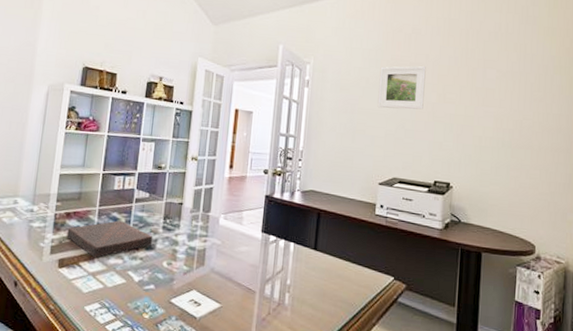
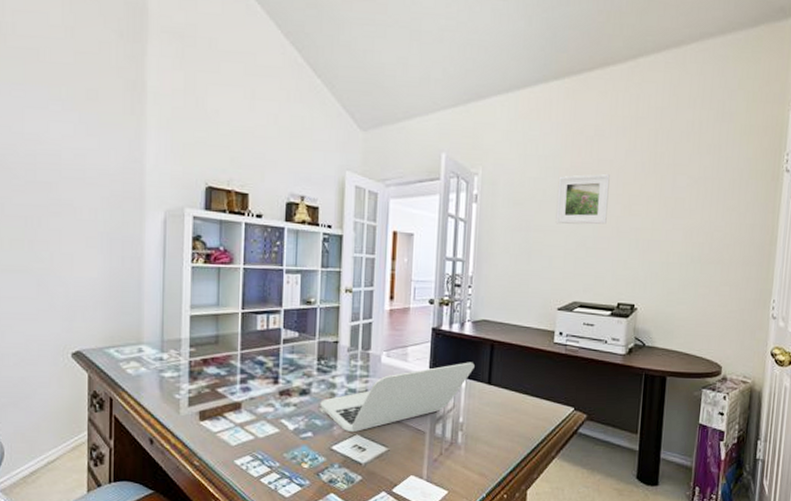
book: present [67,220,153,258] -> none [206,365,307,408]
laptop: none [163,228,302,287] -> present [320,362,475,432]

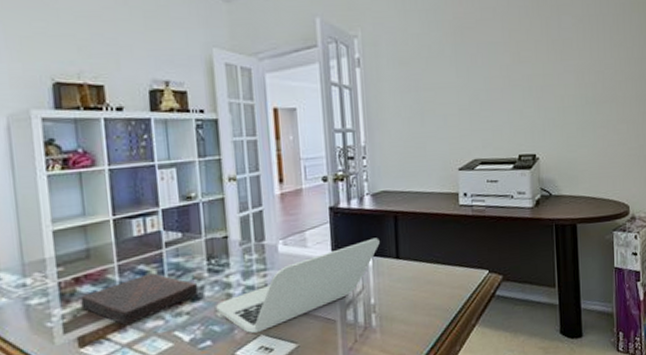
book: none [206,365,307,408] -> present [80,273,199,326]
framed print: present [555,173,610,225] -> none [442,21,497,80]

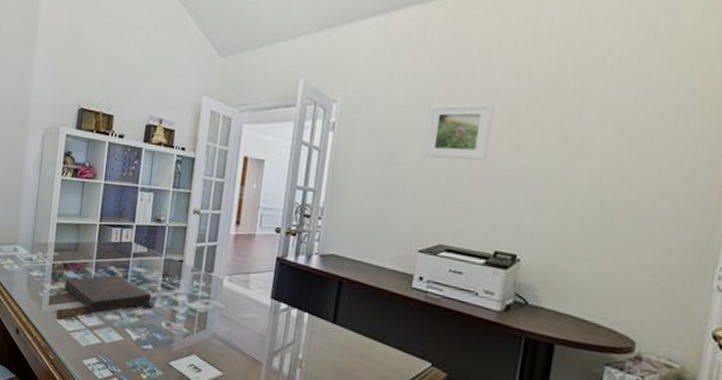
laptop: present [216,237,380,333] -> none [161,296,319,352]
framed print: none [442,21,497,80] -> present [422,103,494,161]

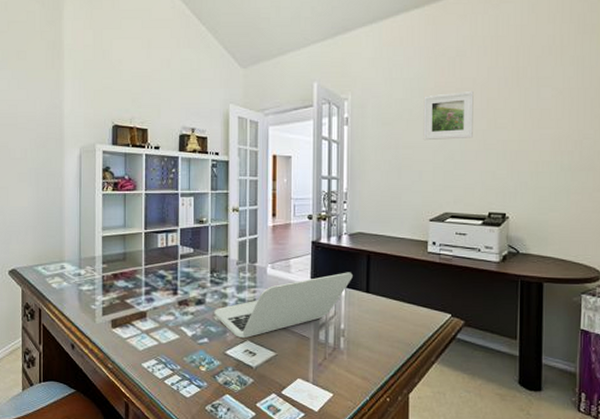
book: present [64,275,152,313] -> none [116,278,202,316]
laptop: none [161,296,319,352] -> present [214,272,353,338]

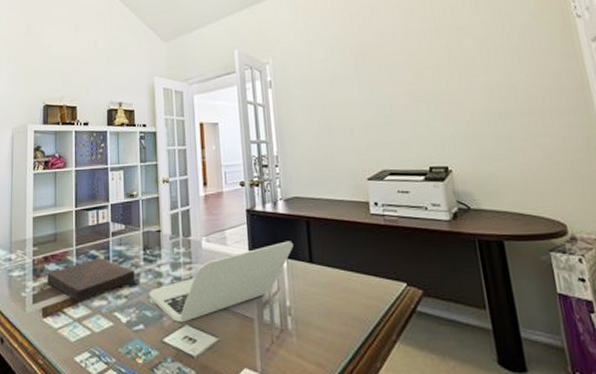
book: none [116,278,202,316] -> present [47,258,136,302]
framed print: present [423,90,474,141] -> none [344,45,400,98]

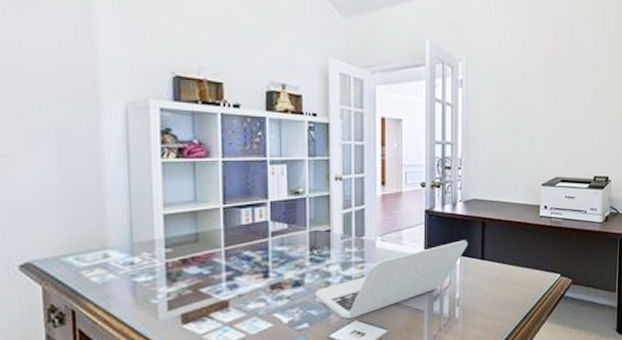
book: present [47,258,136,302] -> none [187,259,300,306]

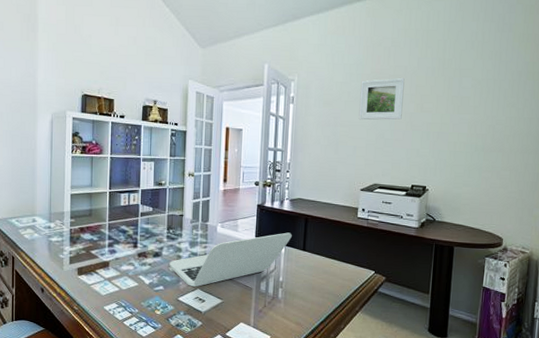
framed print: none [536,58,583,106] -> present [358,77,405,120]

